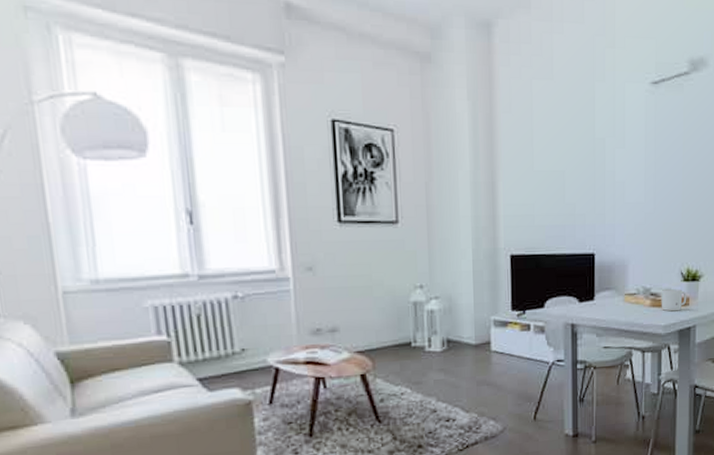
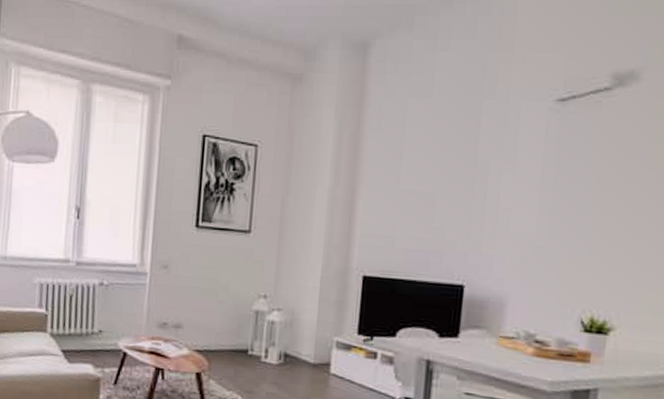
mug: present [661,289,687,312] -> none [548,338,588,368]

